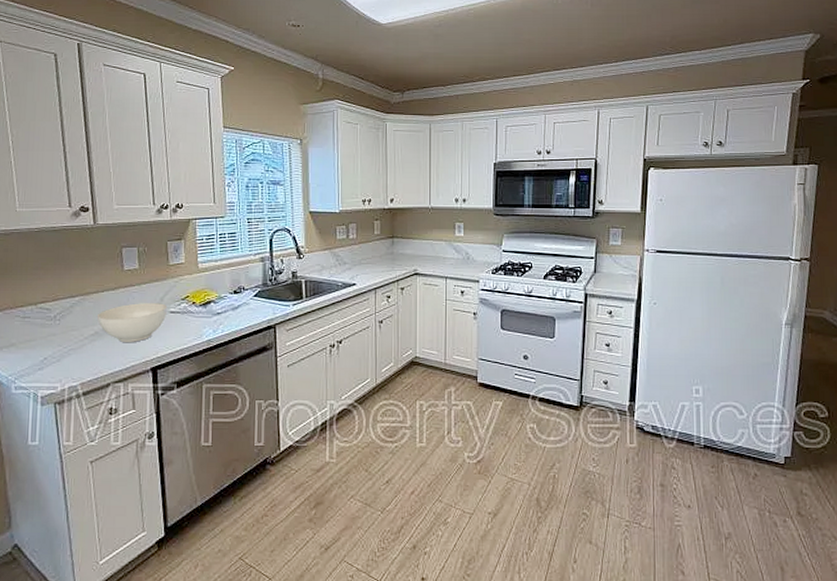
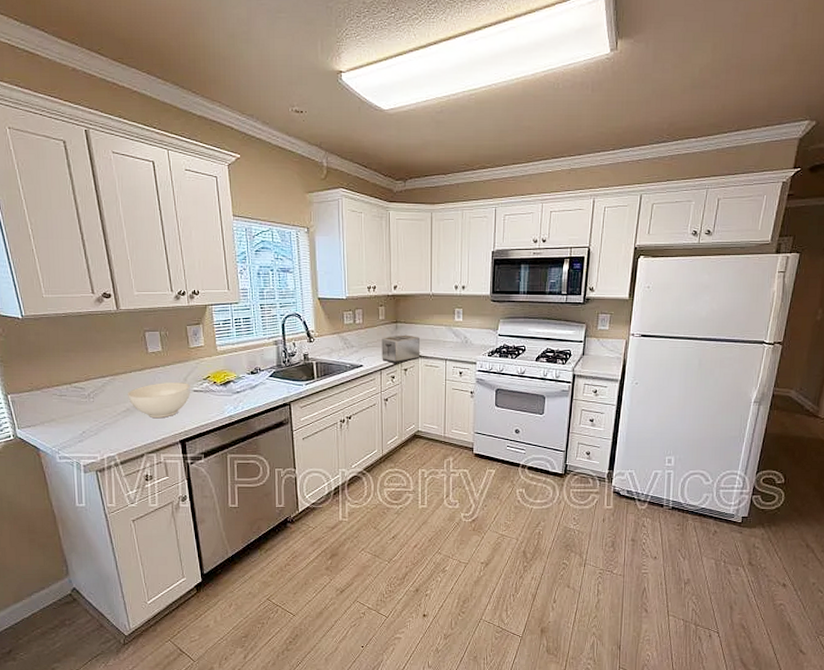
toaster: none [376,250,419,282] -> present [382,335,421,364]

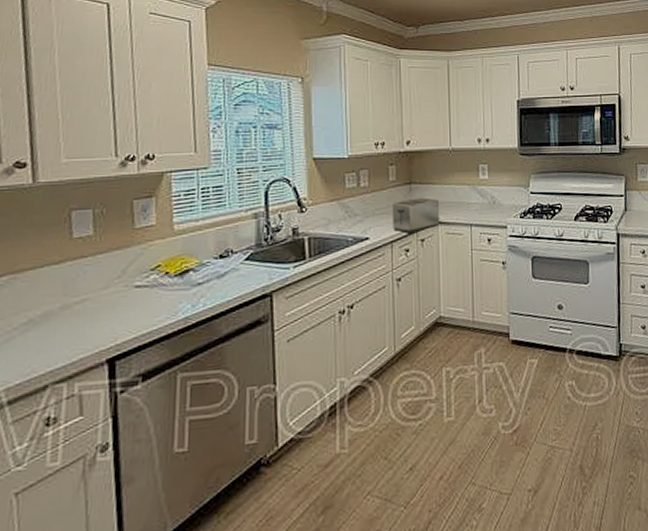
bowl: present [127,383,191,419] -> none [32,276,132,331]

